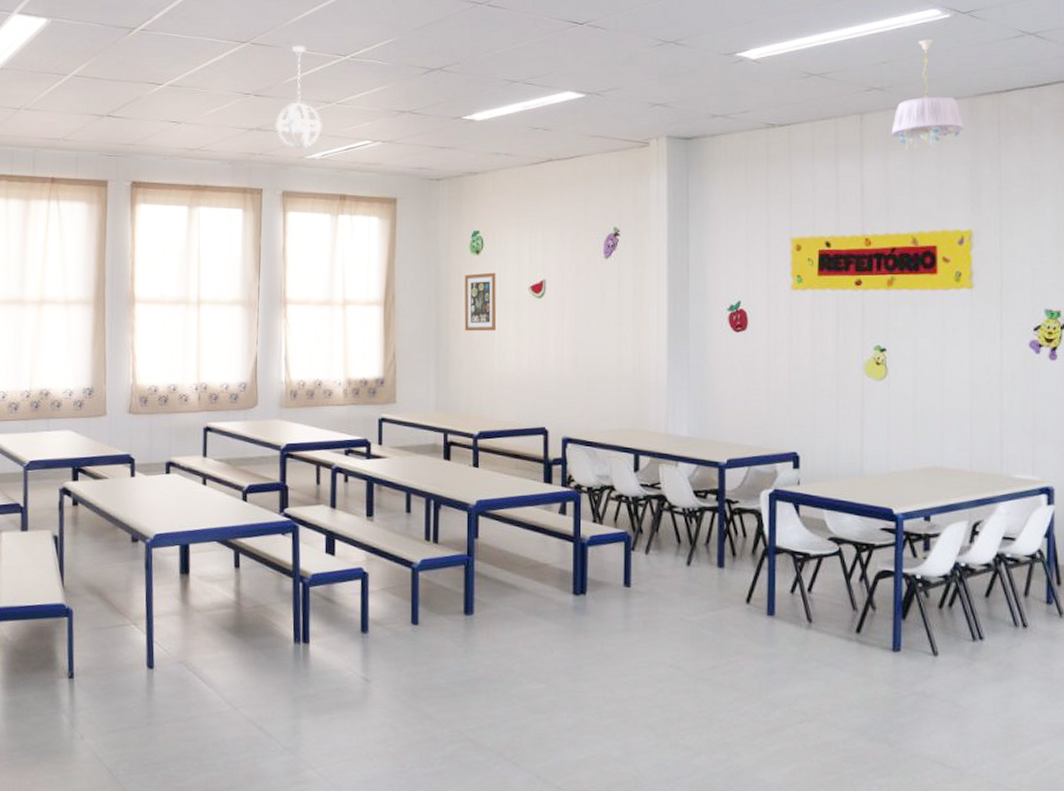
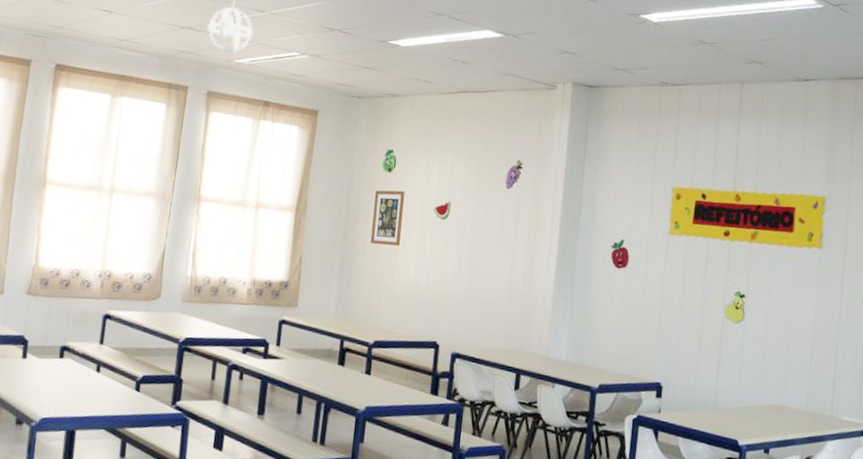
ceiling light fixture: present [891,40,964,150] -> none [765,24,827,122]

